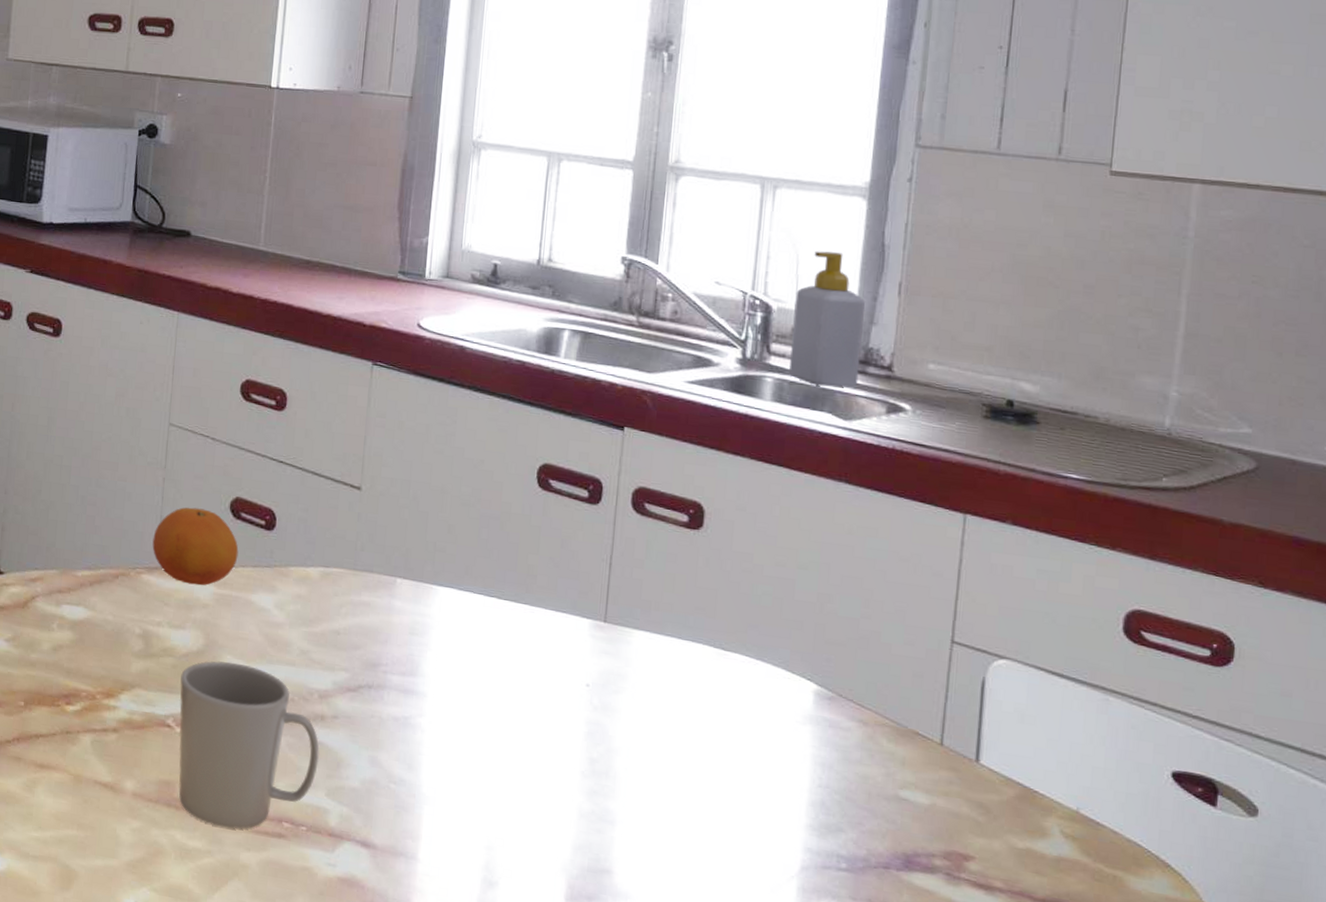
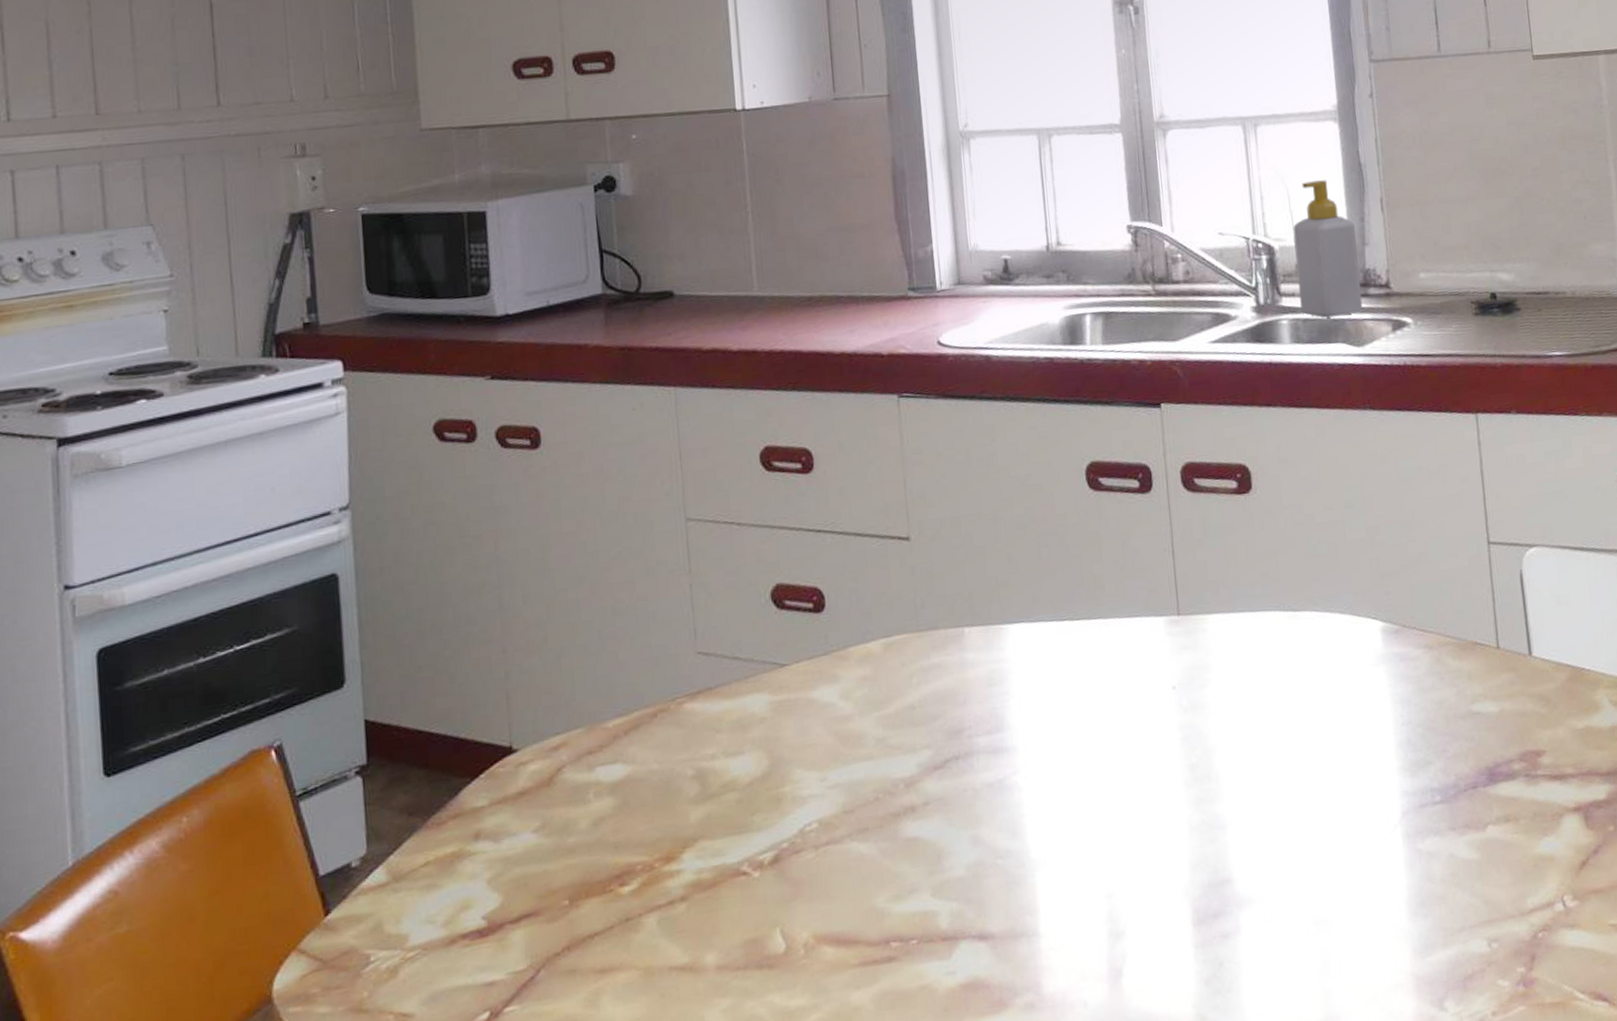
fruit: present [152,507,239,586] -> none [689,607,790,700]
mug: present [178,661,320,829] -> none [748,773,918,974]

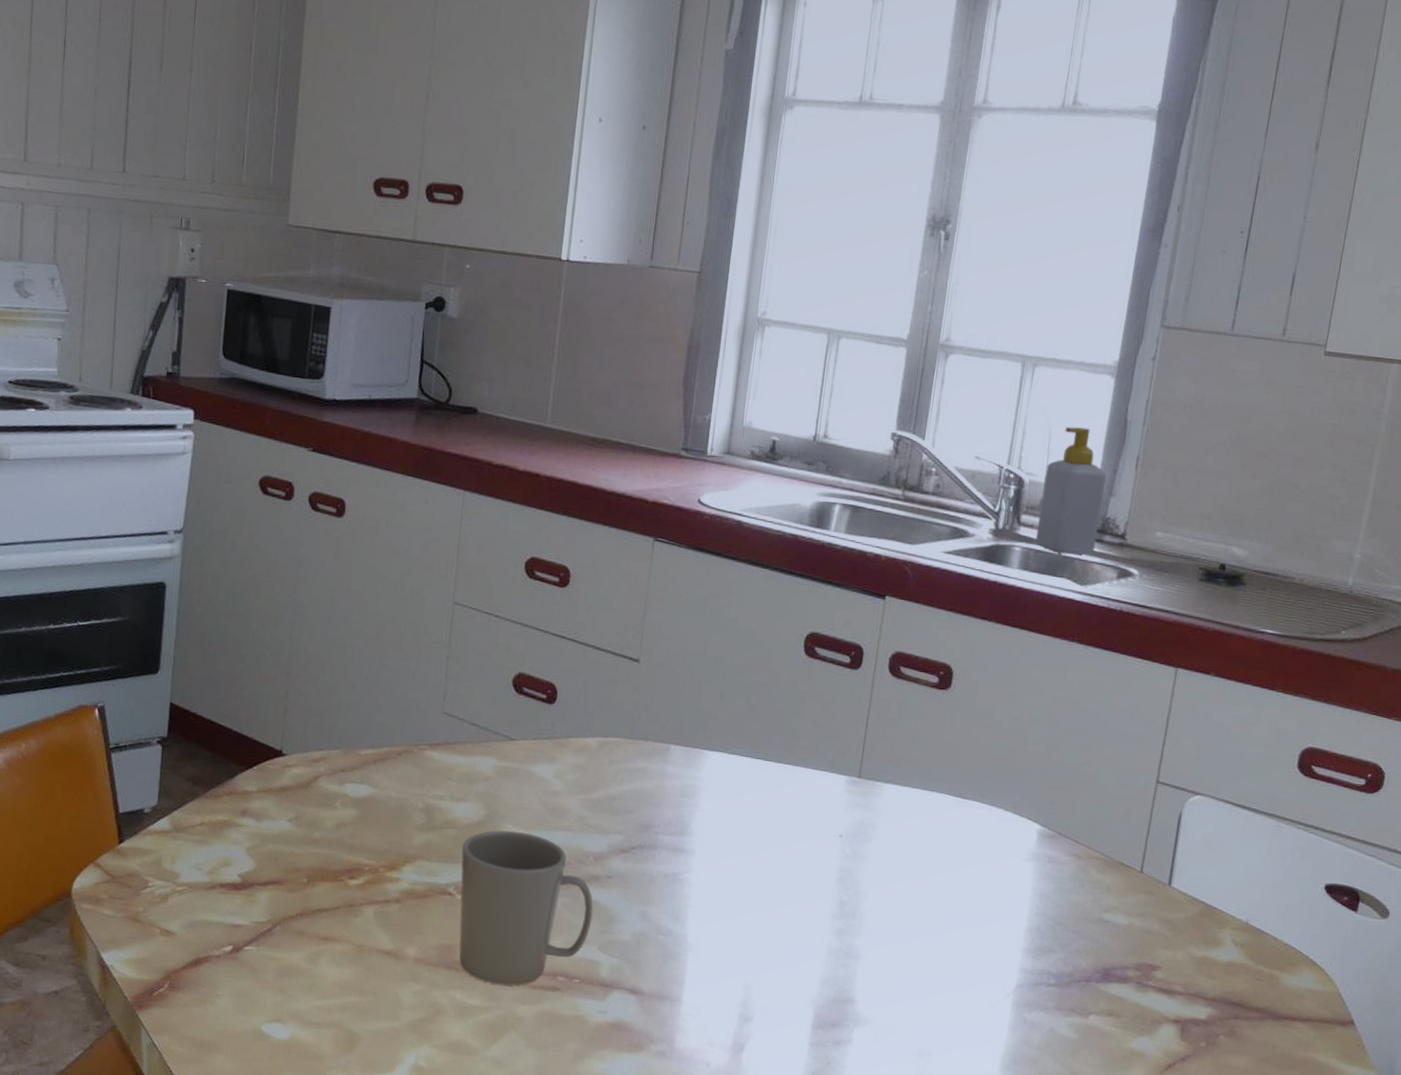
mug: none [748,773,918,974] -> present [459,830,594,985]

